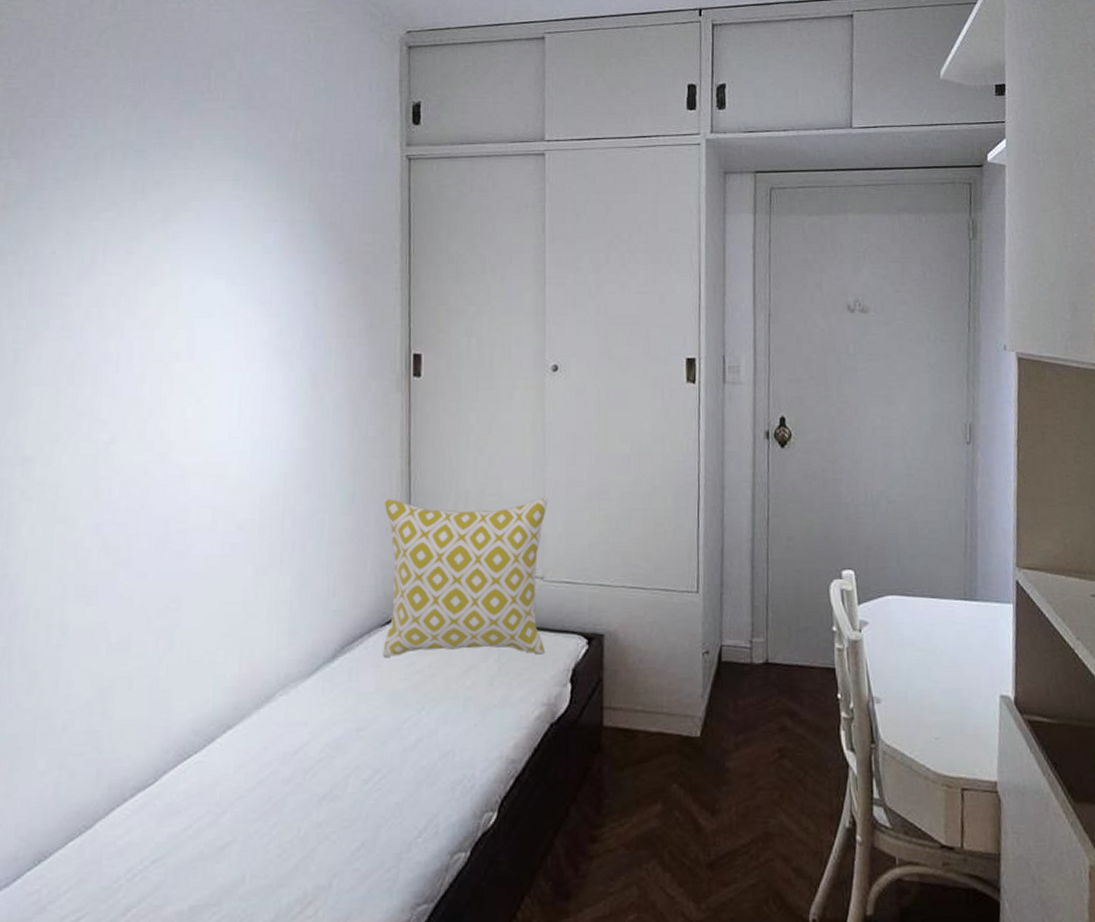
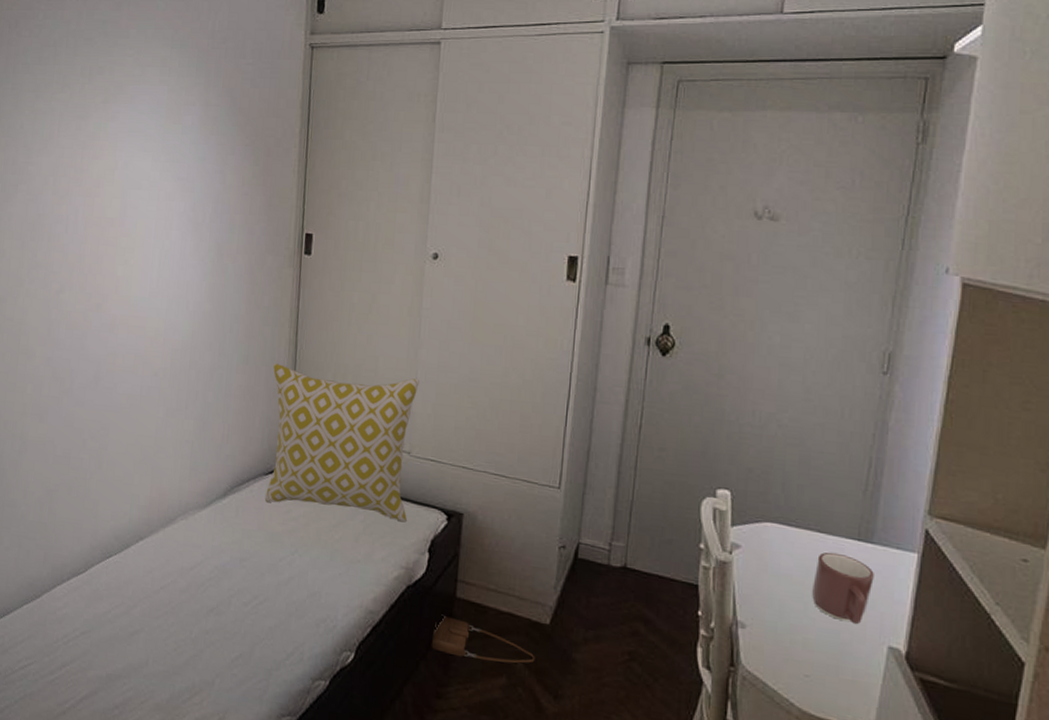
shoulder bag: none [581,748,689,792] -> present [431,614,535,664]
mug: none [932,614,982,680] -> present [812,551,874,625]

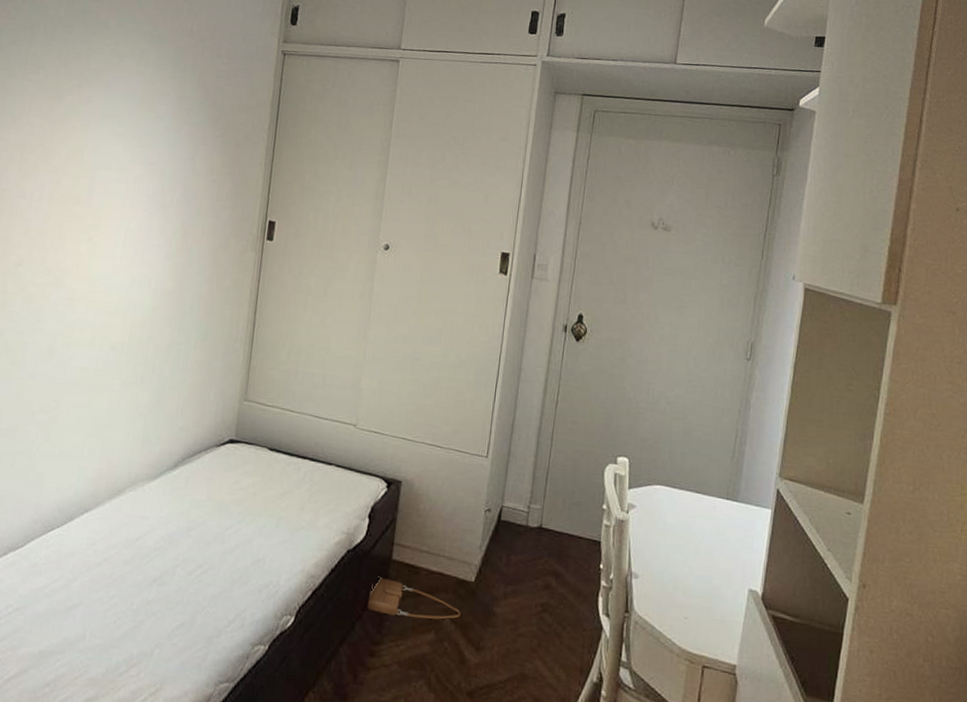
pillow: present [265,364,419,522] -> none [216,341,367,490]
mug: present [812,551,874,625] -> none [691,509,739,572]

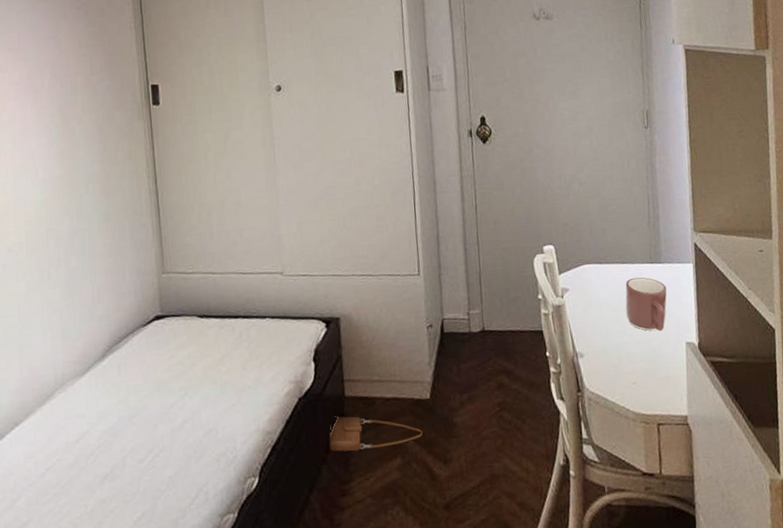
mug: none [691,509,739,572] -> present [625,277,667,332]

